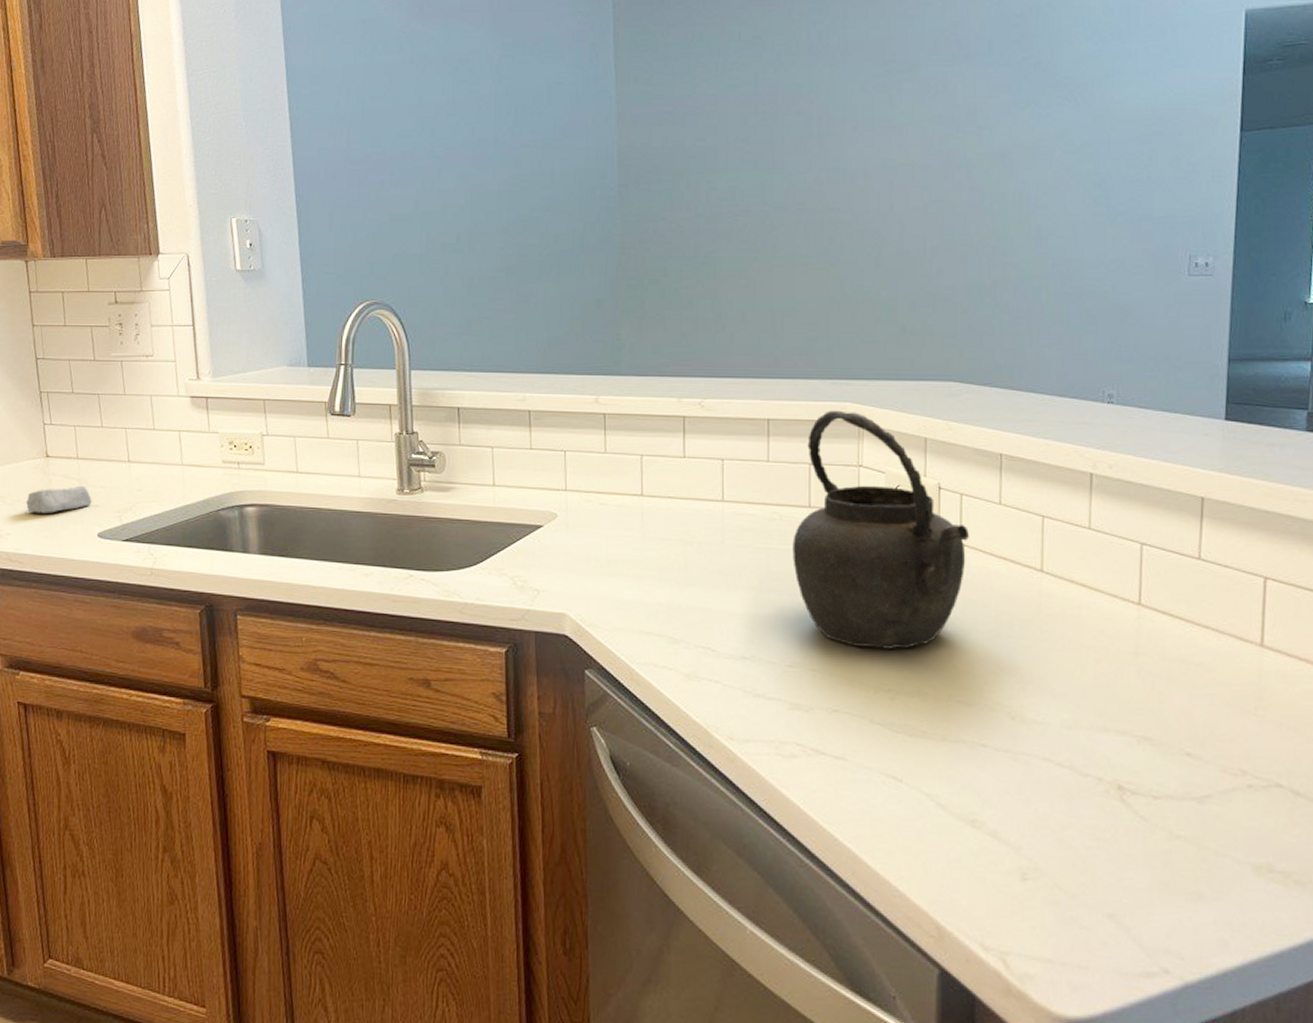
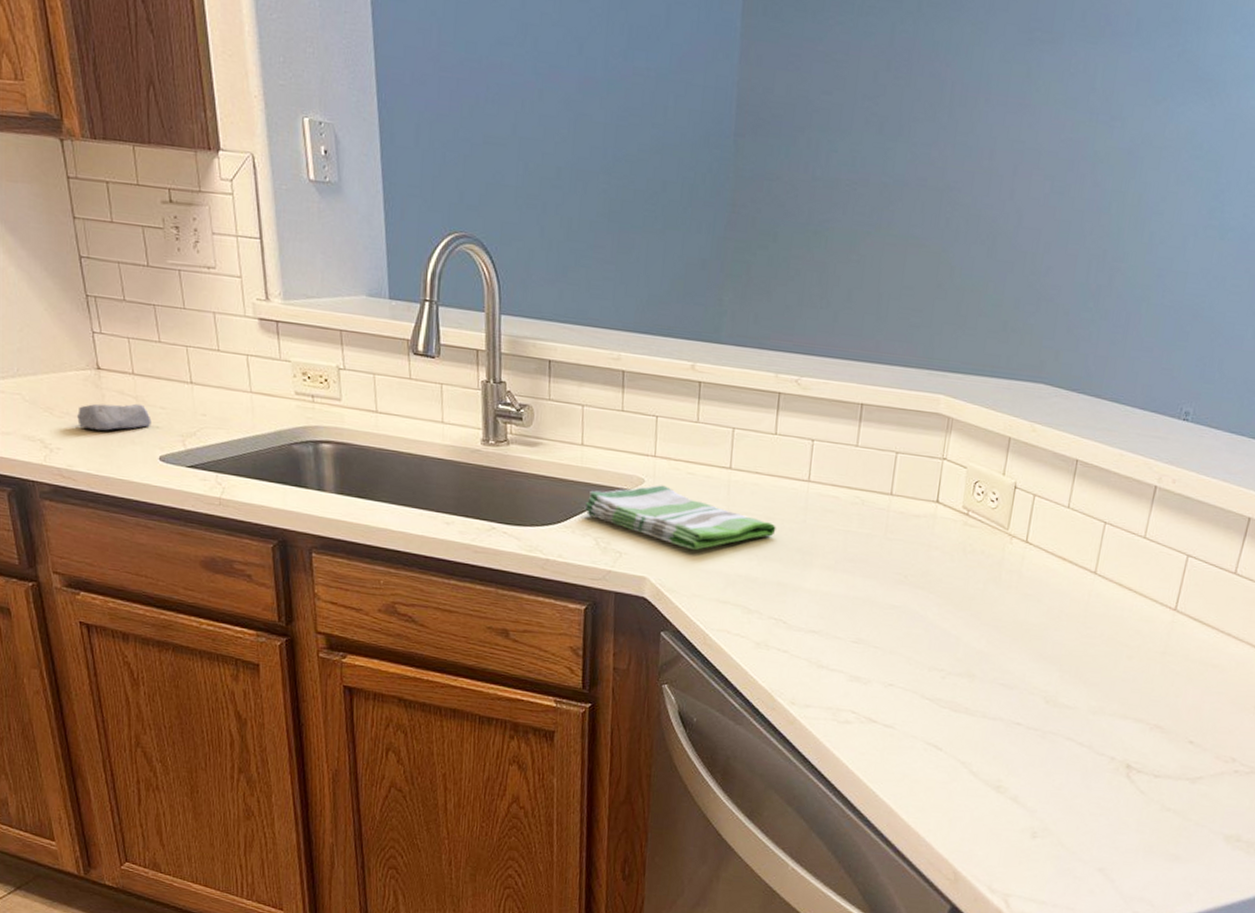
dish towel: none [499,518,694,582] -> present [584,485,776,551]
kettle: present [793,410,970,649] -> none [869,401,1036,634]

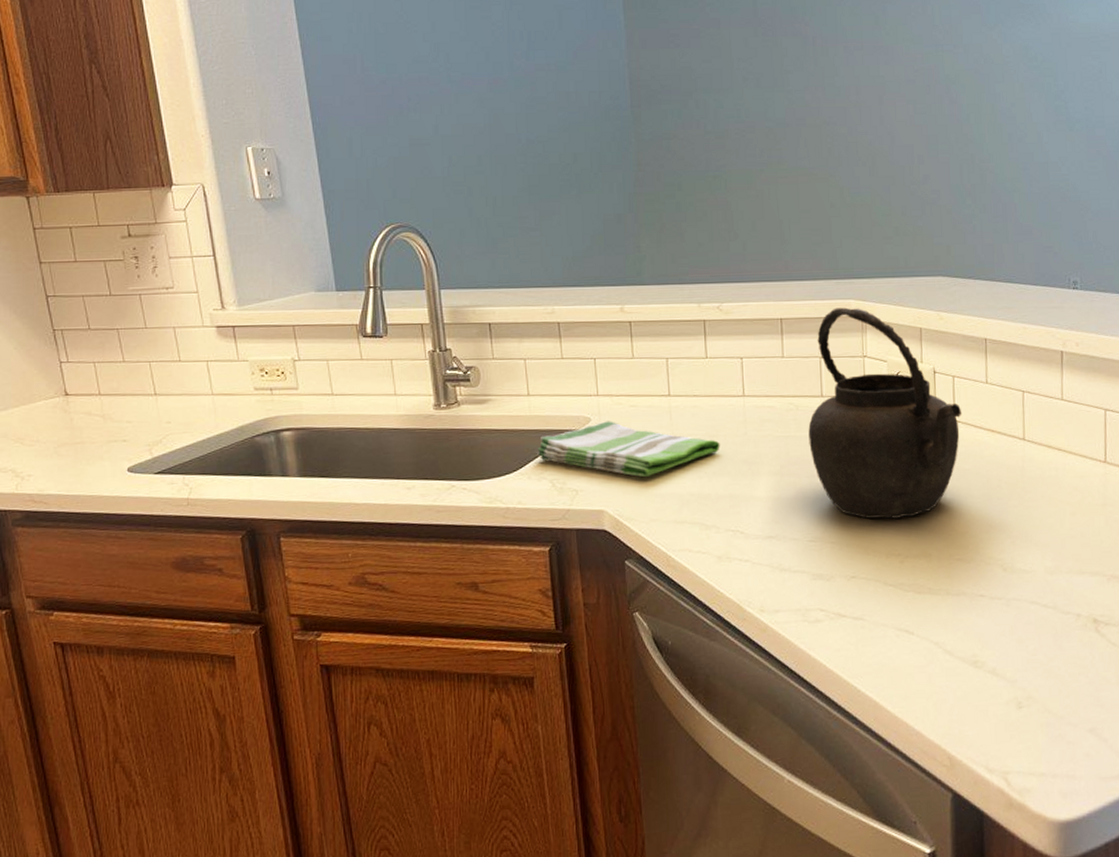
soap bar: present [76,403,152,431] -> none [46,421,119,453]
kettle: none [869,401,1036,634] -> present [808,307,963,519]

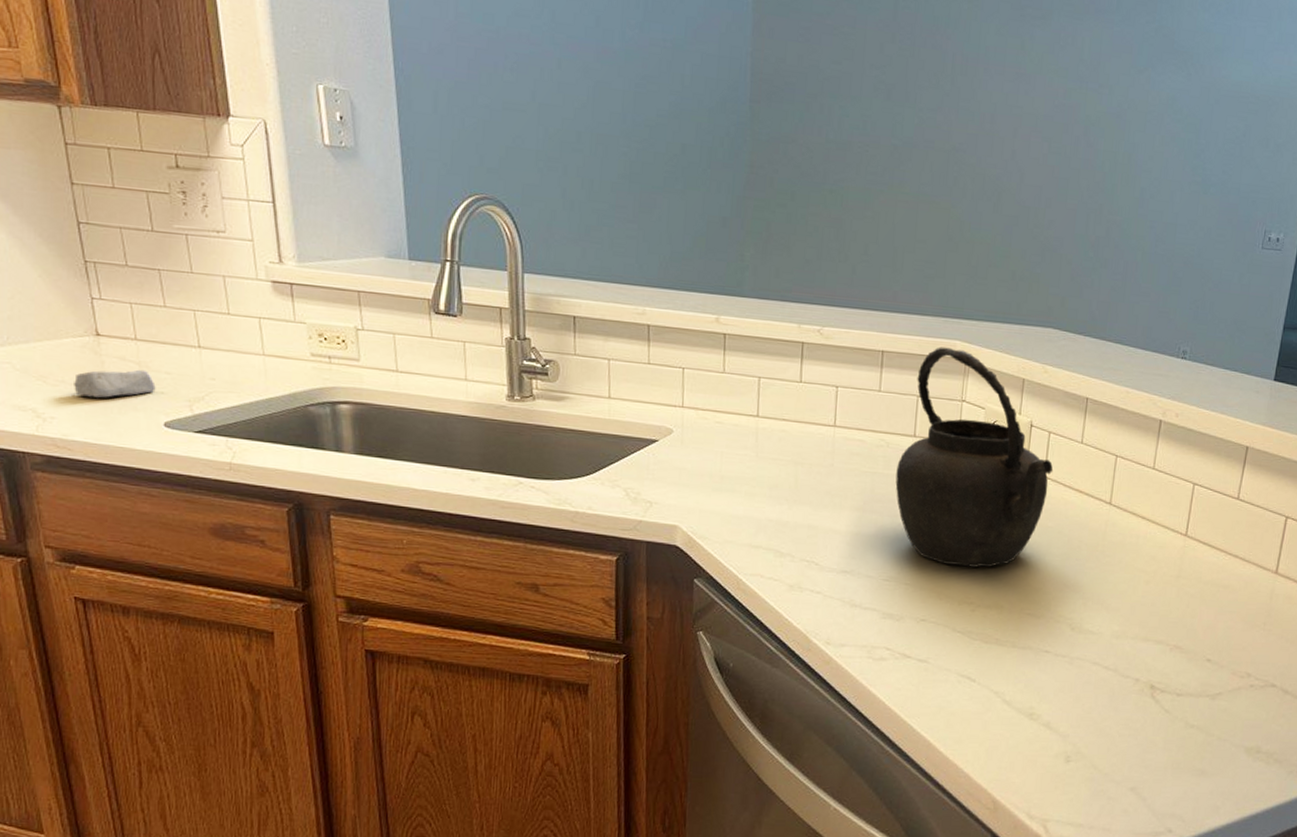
soap bar: none [46,421,119,453] -> present [72,369,156,398]
dish towel: present [537,421,720,478] -> none [613,434,805,498]

